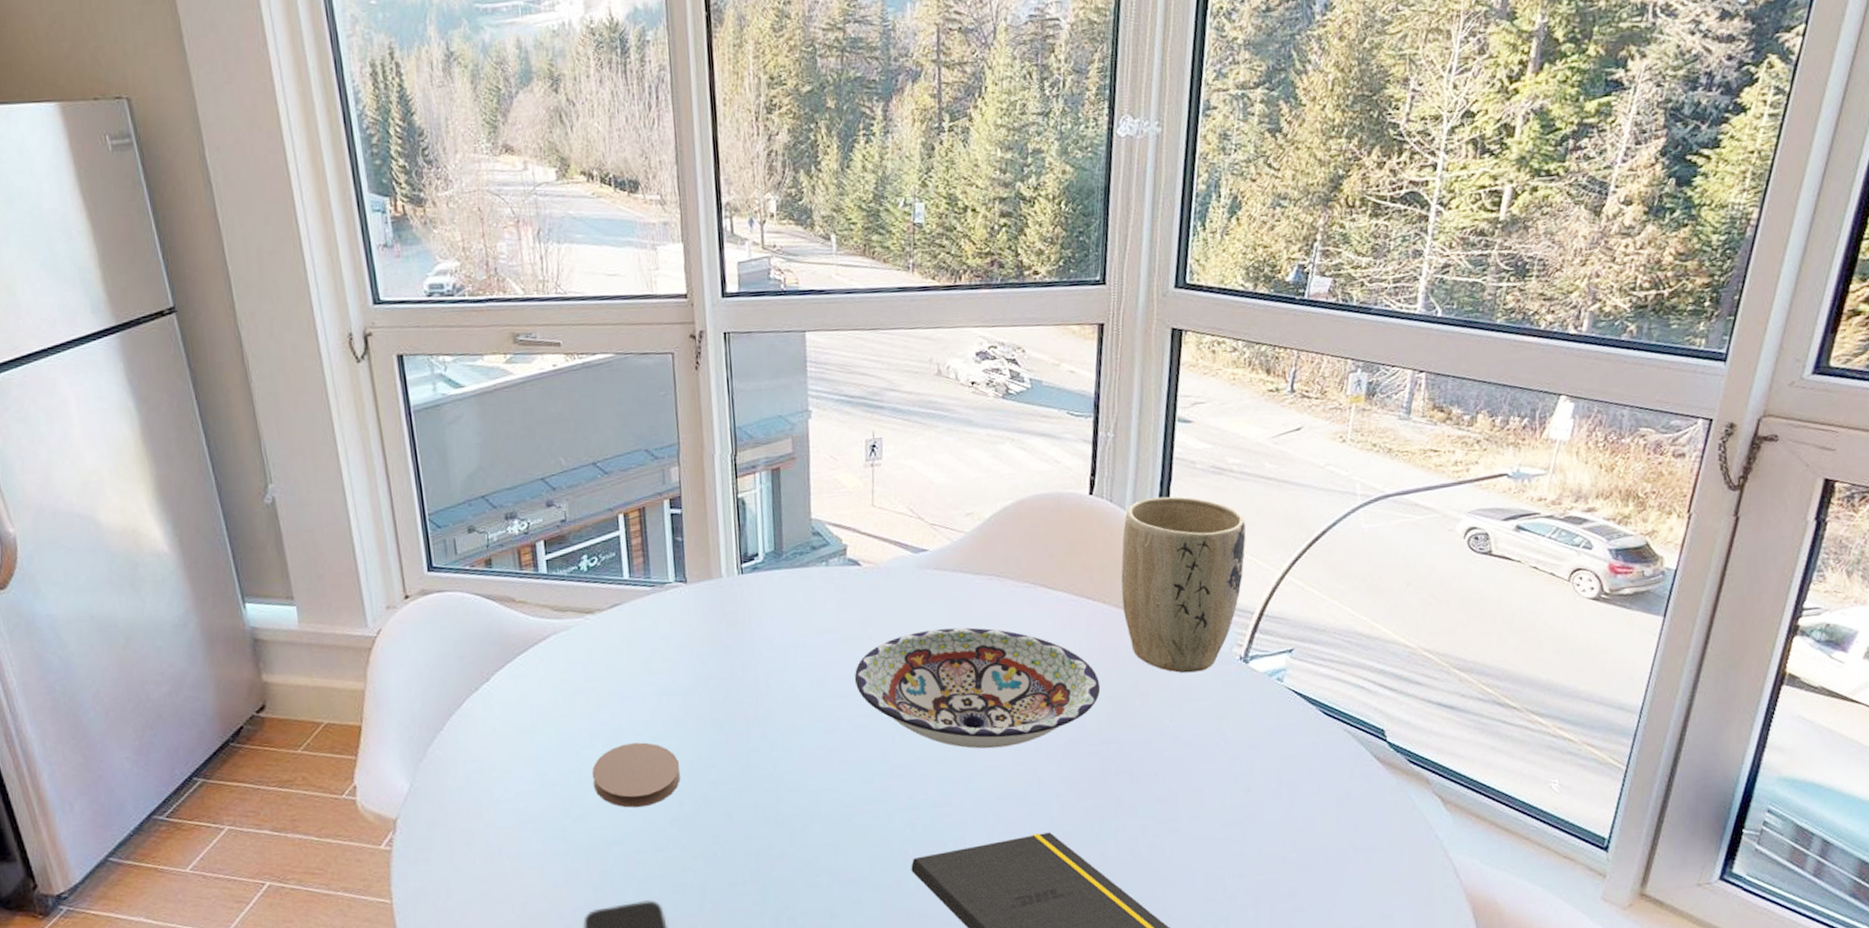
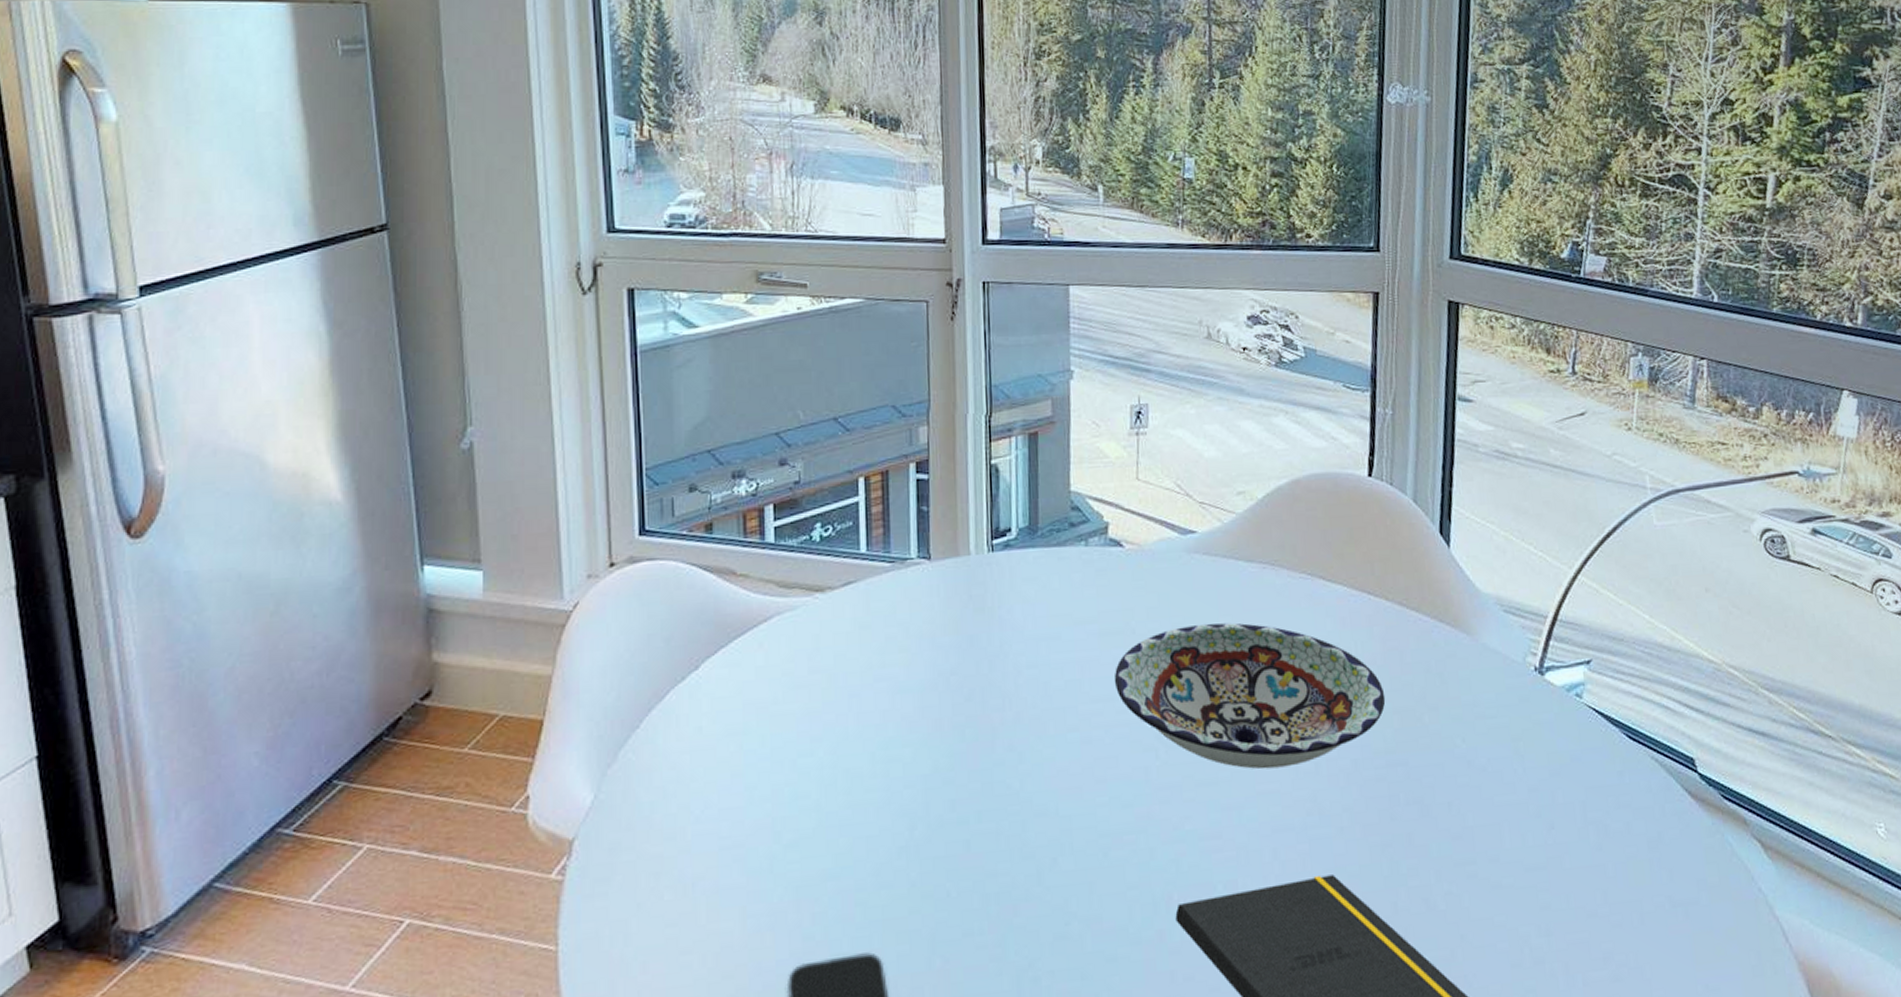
coaster: present [592,742,680,808] -> none [809,750,913,833]
plant pot: present [1121,496,1246,673] -> none [1404,482,1535,685]

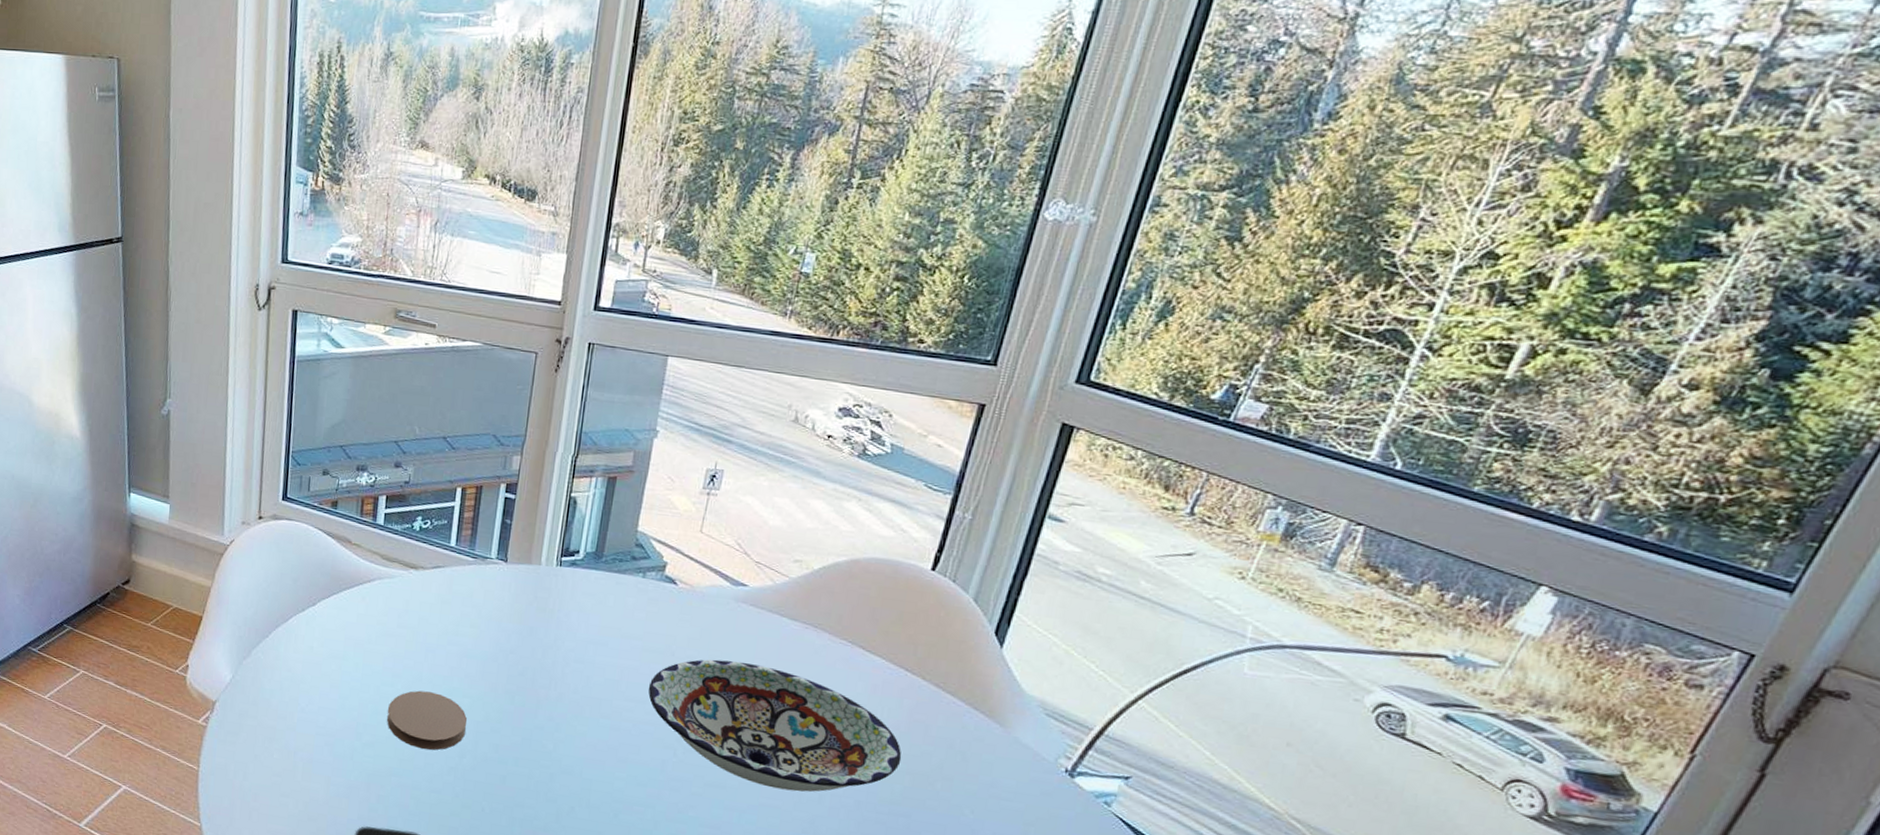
coaster: none [809,750,913,833] -> present [386,690,467,751]

